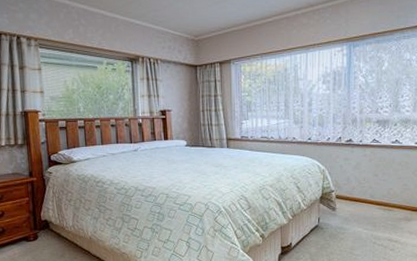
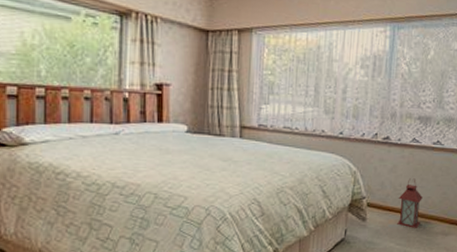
lantern: none [363,173,385,215] -> present [397,178,423,228]

